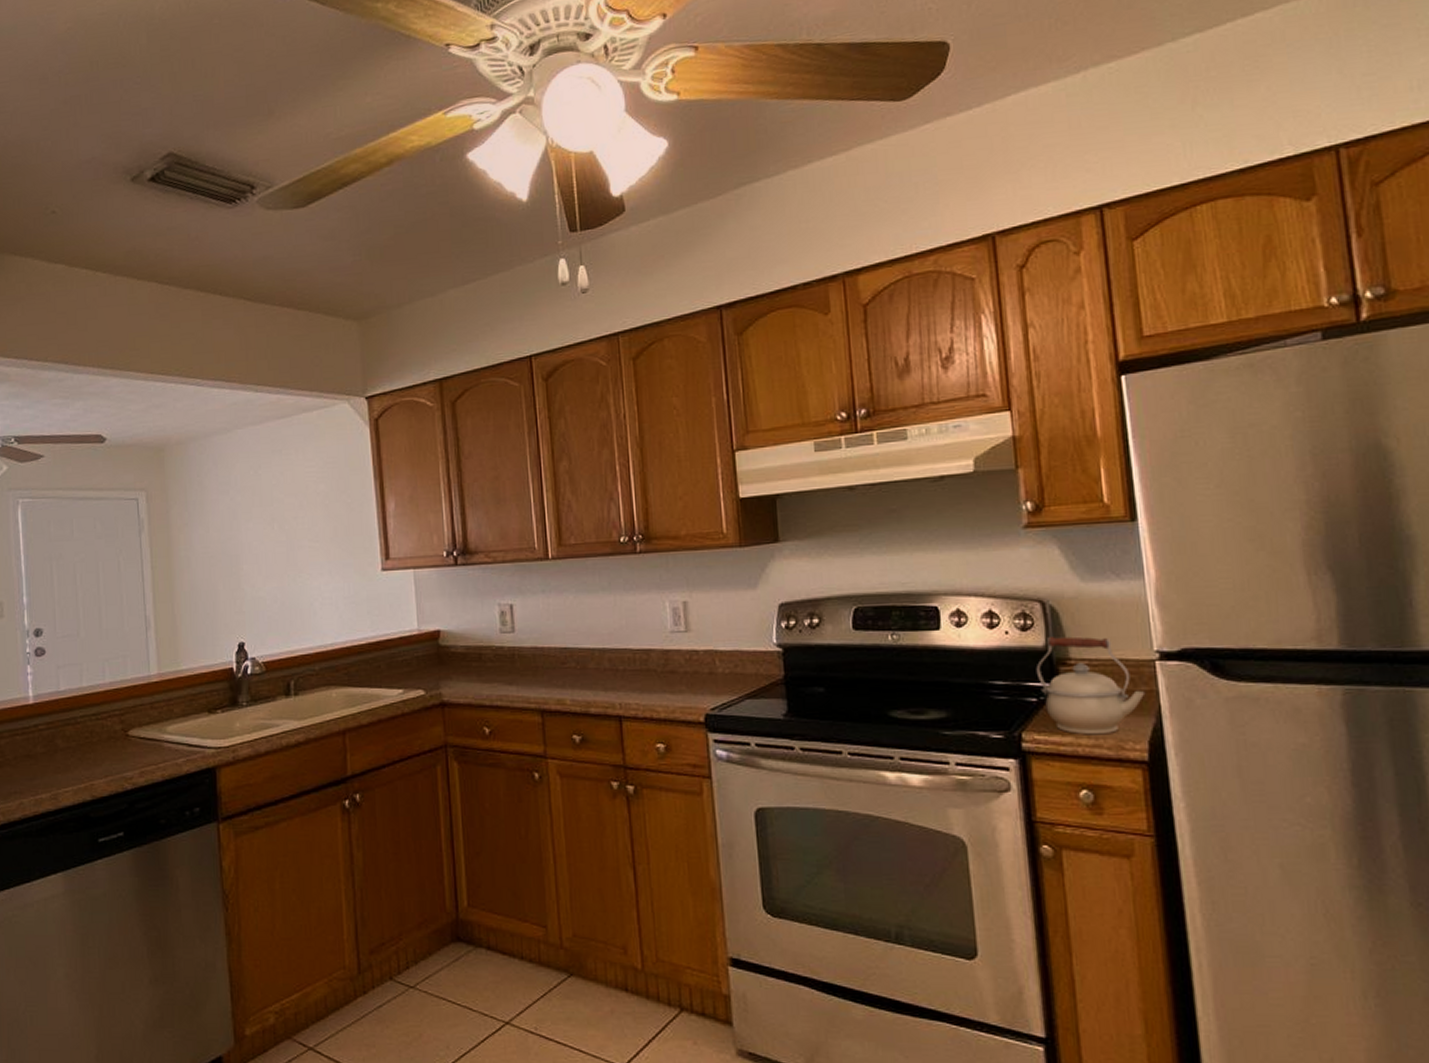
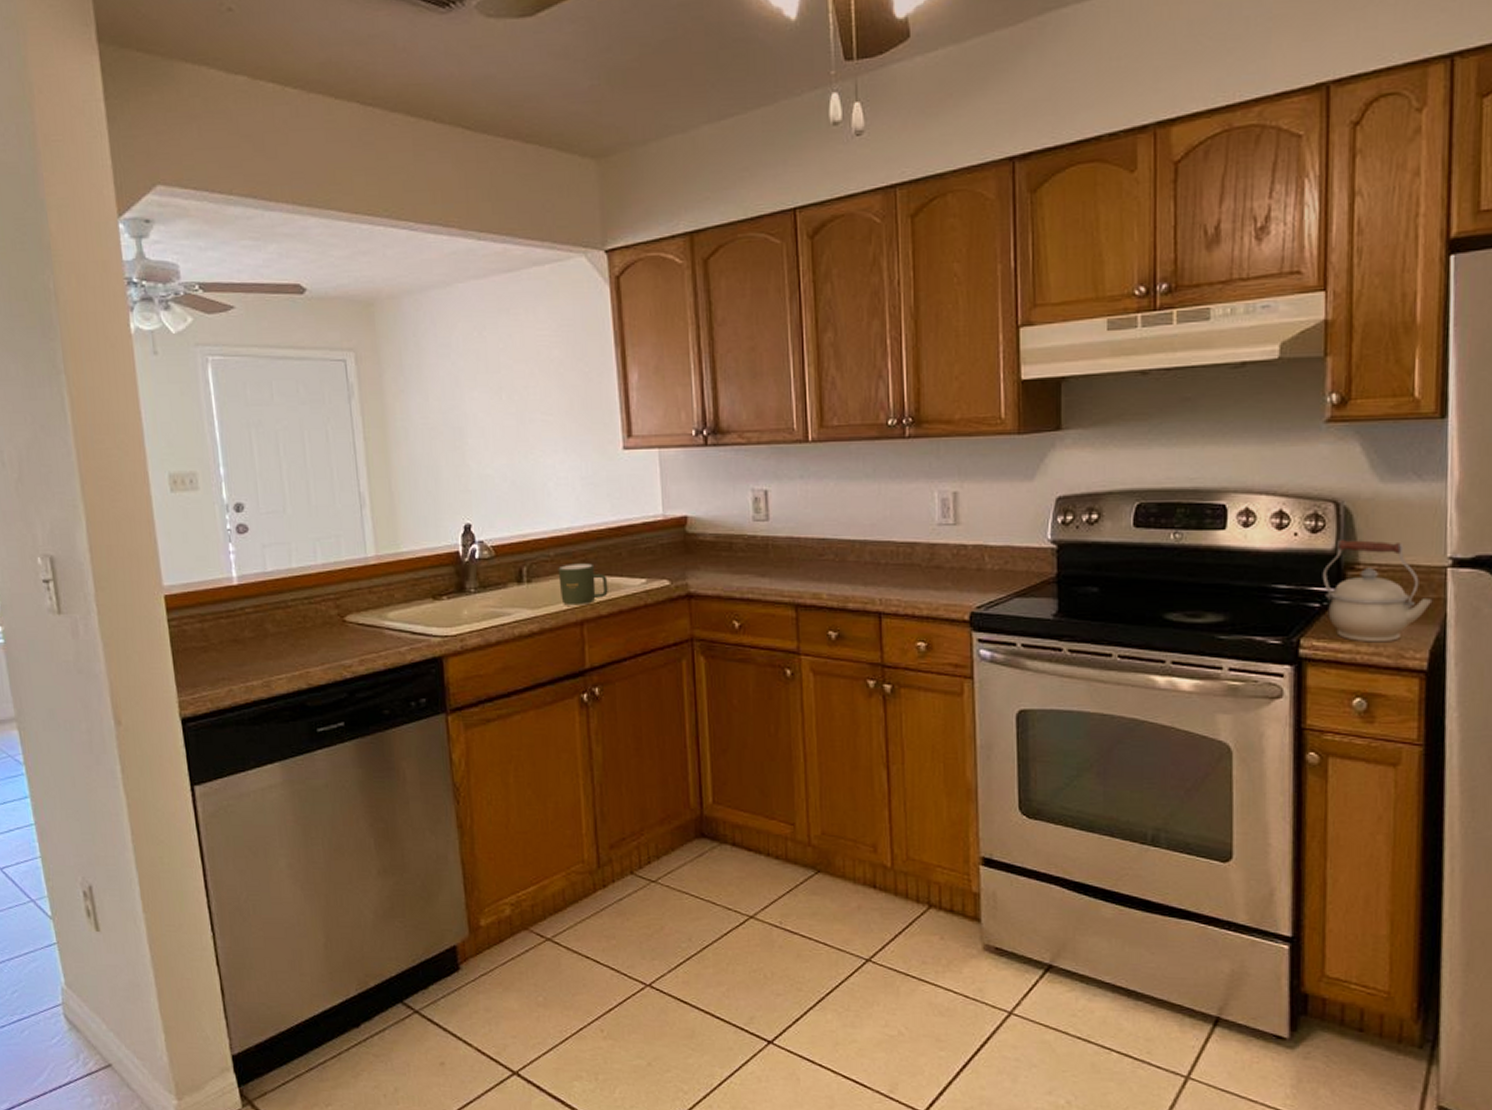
mug: none [322,676,368,718] -> present [558,563,608,607]

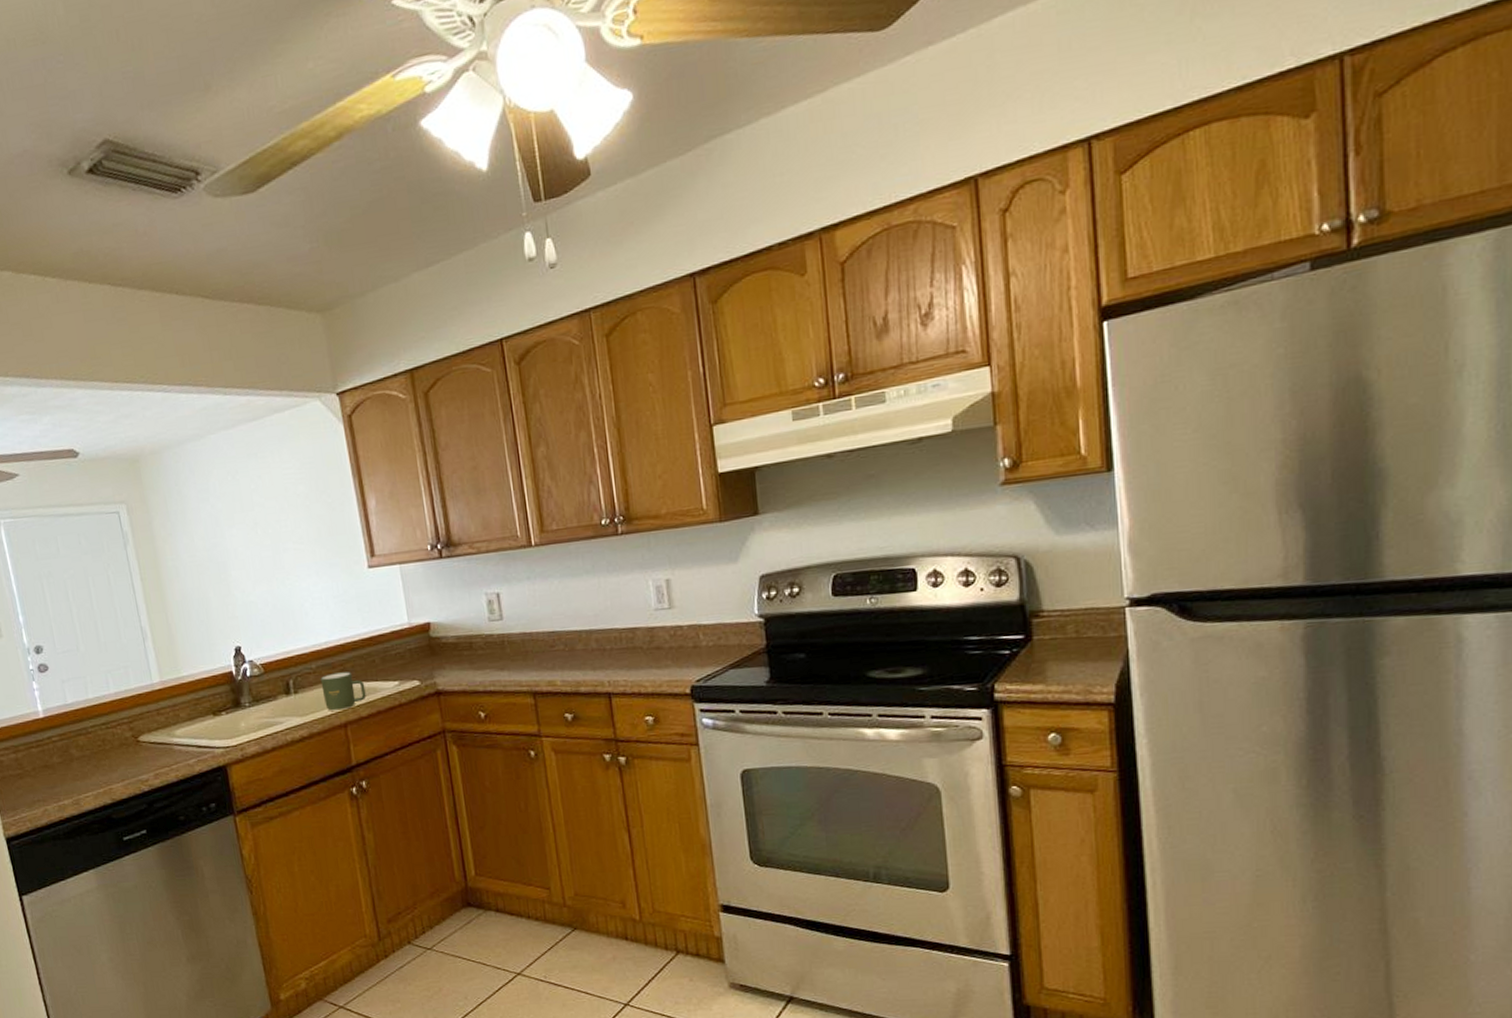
kettle: present [1322,538,1433,643] -> none [1009,589,1115,683]

